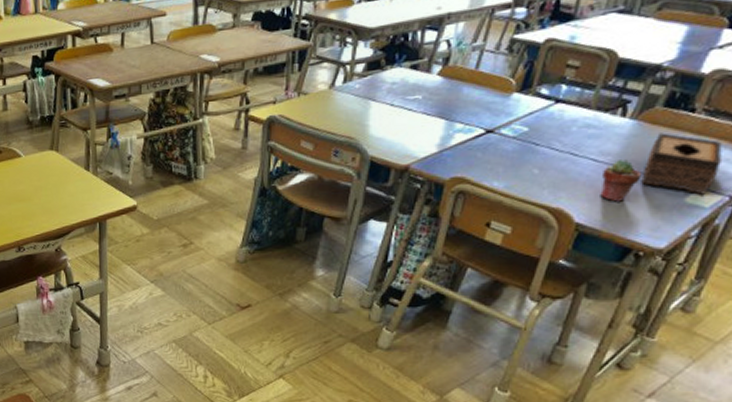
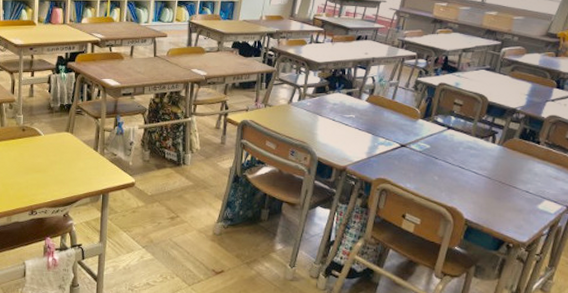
potted succulent: present [600,159,642,202] -> none [481,174,508,205]
tissue box: present [641,133,722,195] -> none [508,157,559,204]

